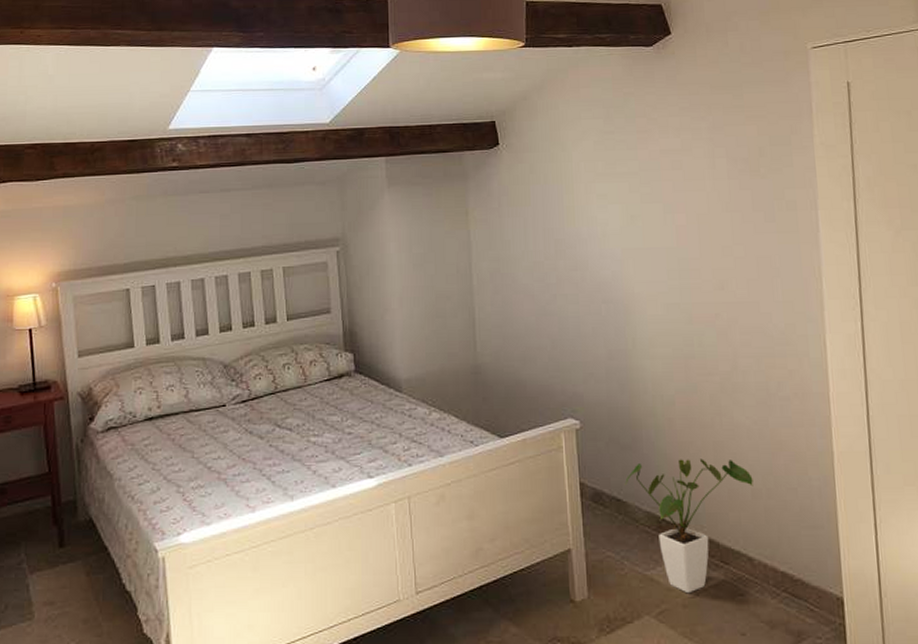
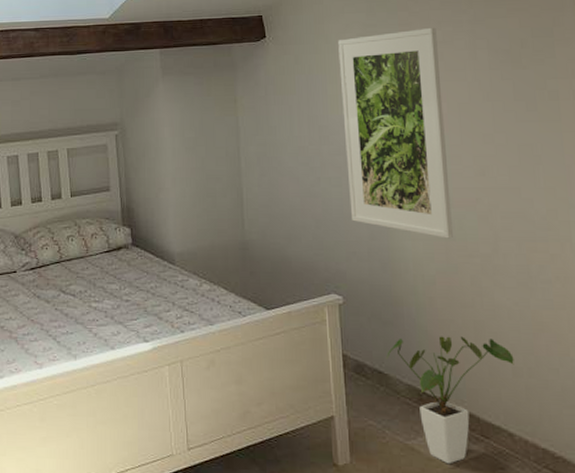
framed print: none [575,134,692,357] -> present [338,27,453,239]

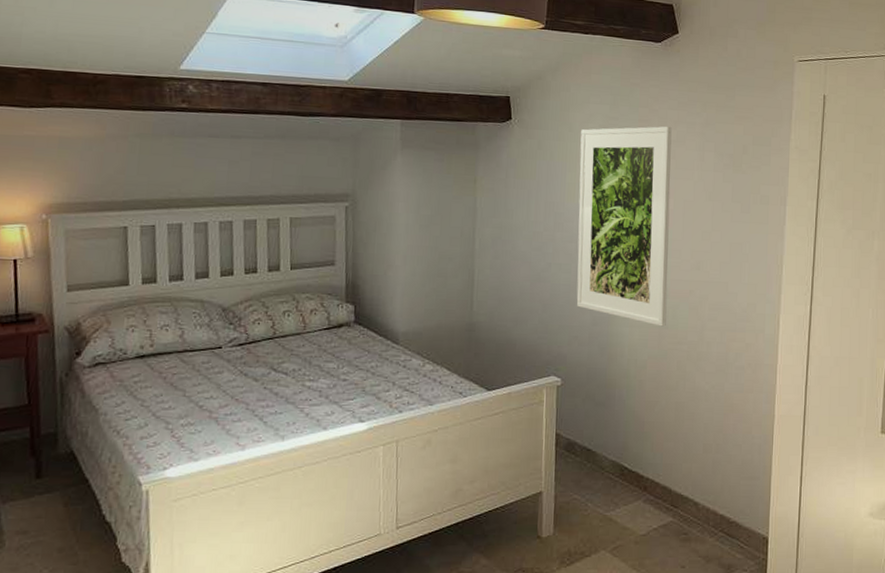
house plant: present [387,336,514,465] -> none [596,416,706,532]

